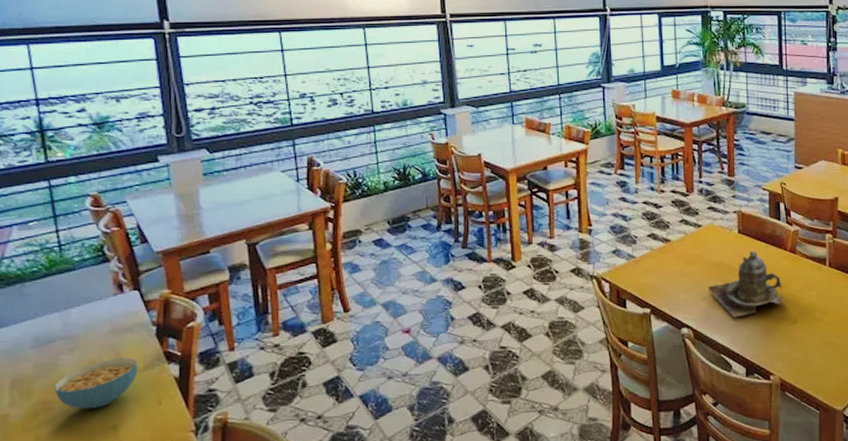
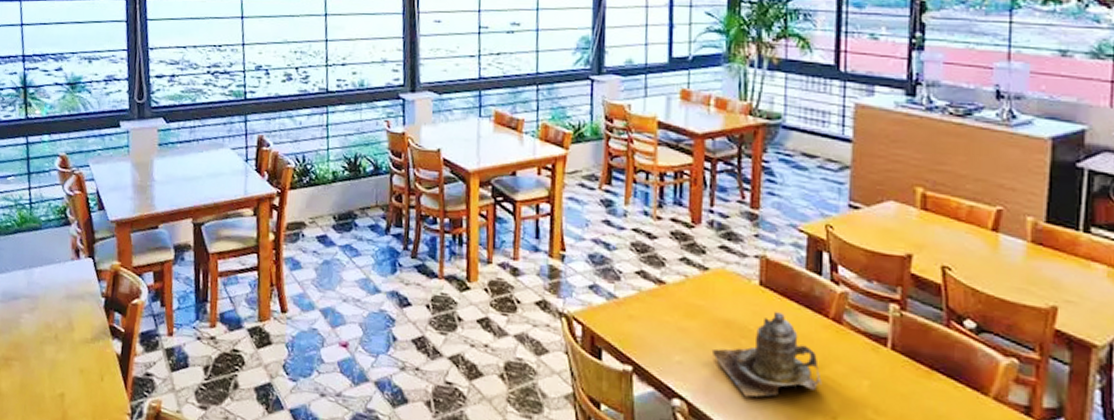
cereal bowl: present [54,357,138,409] -> none [14,324,87,373]

